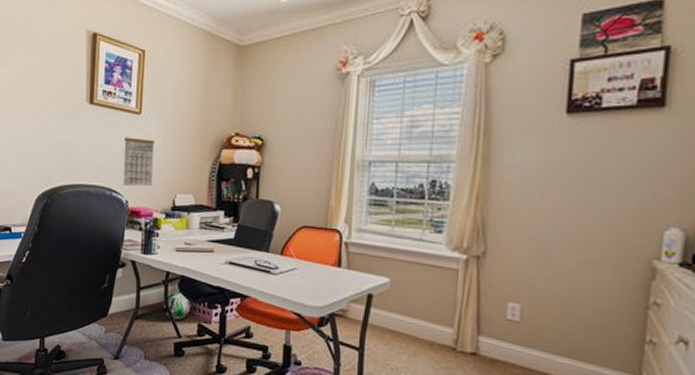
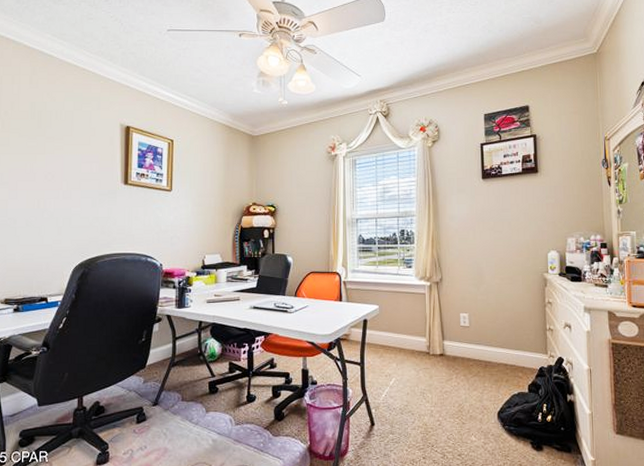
calendar: present [123,128,154,187] -> none [157,203,184,251]

